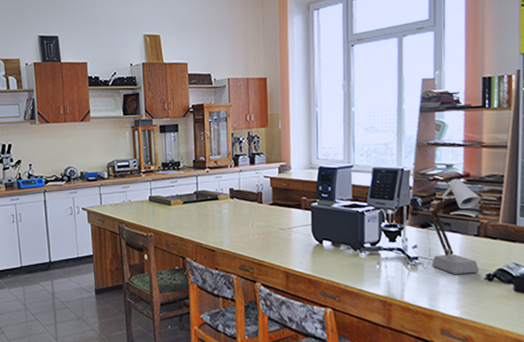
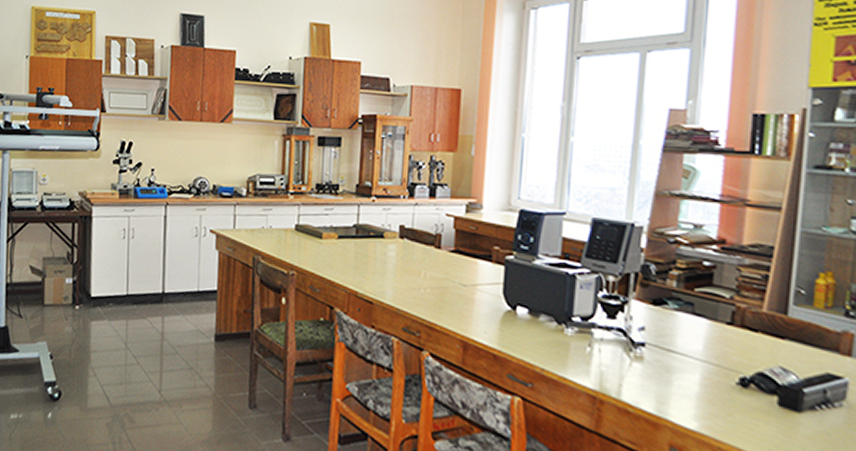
desk lamp: present [411,175,480,274] -> none [634,238,737,375]

